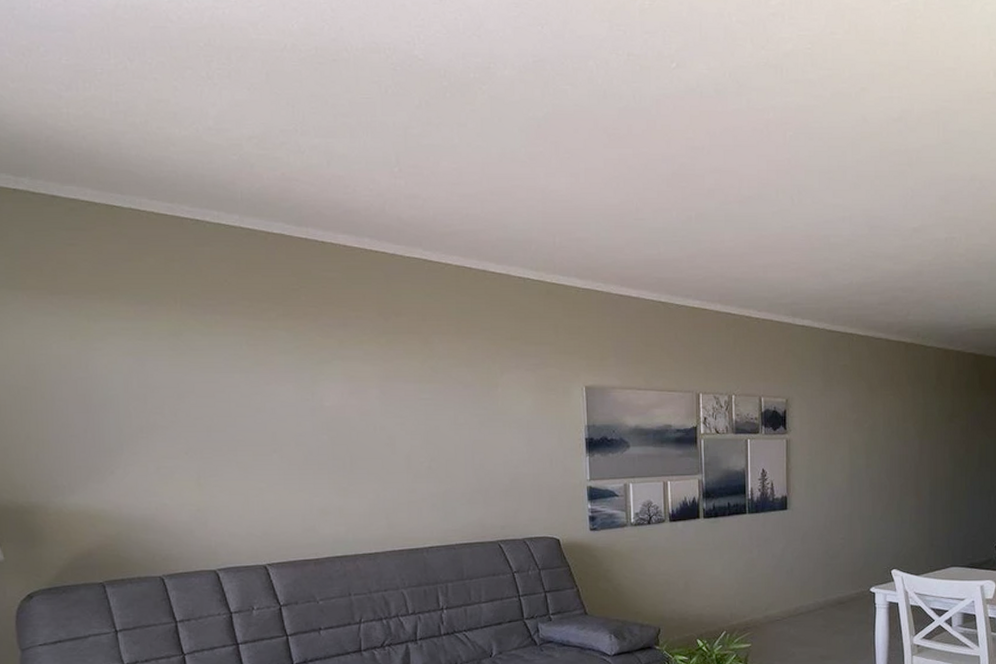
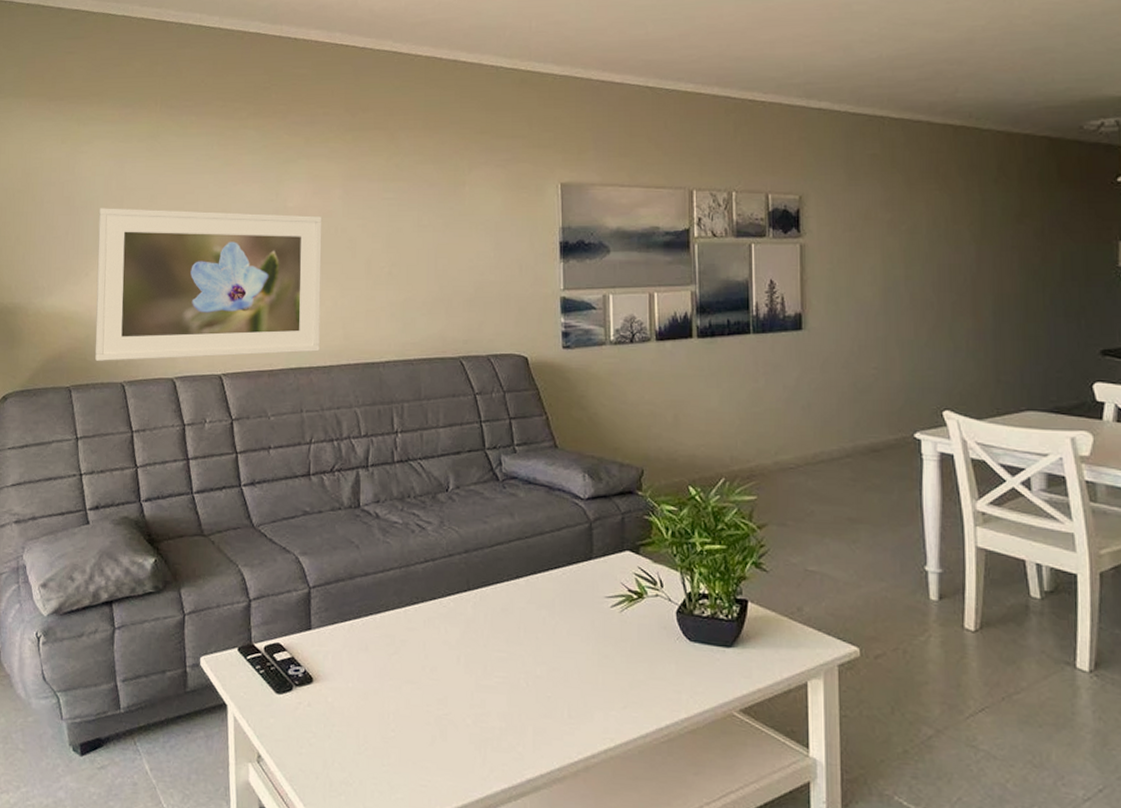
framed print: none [119,406,364,556] -> present [94,208,322,361]

